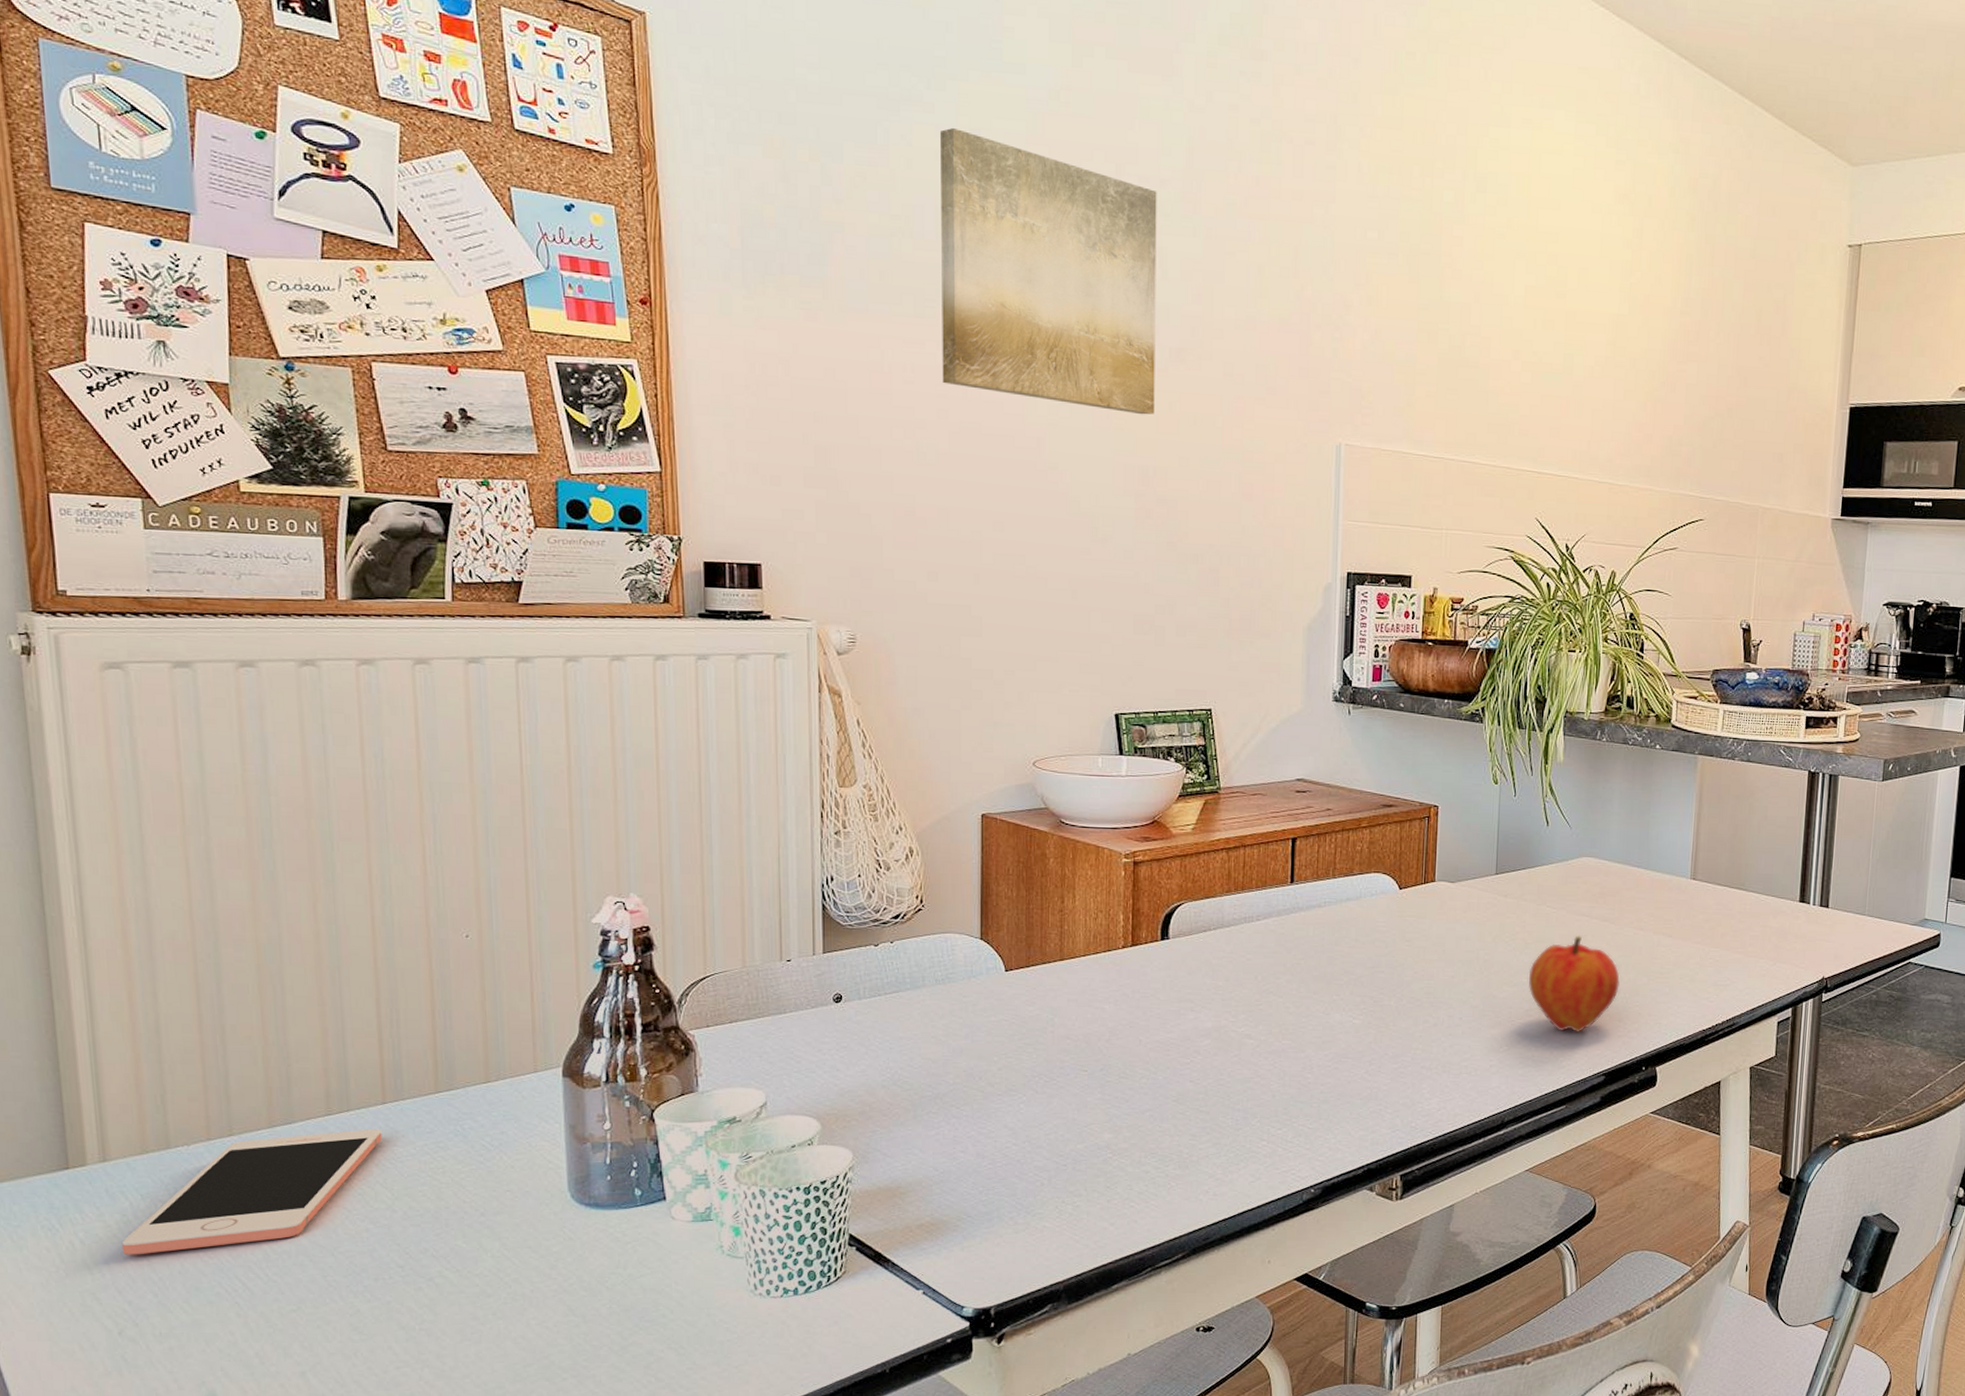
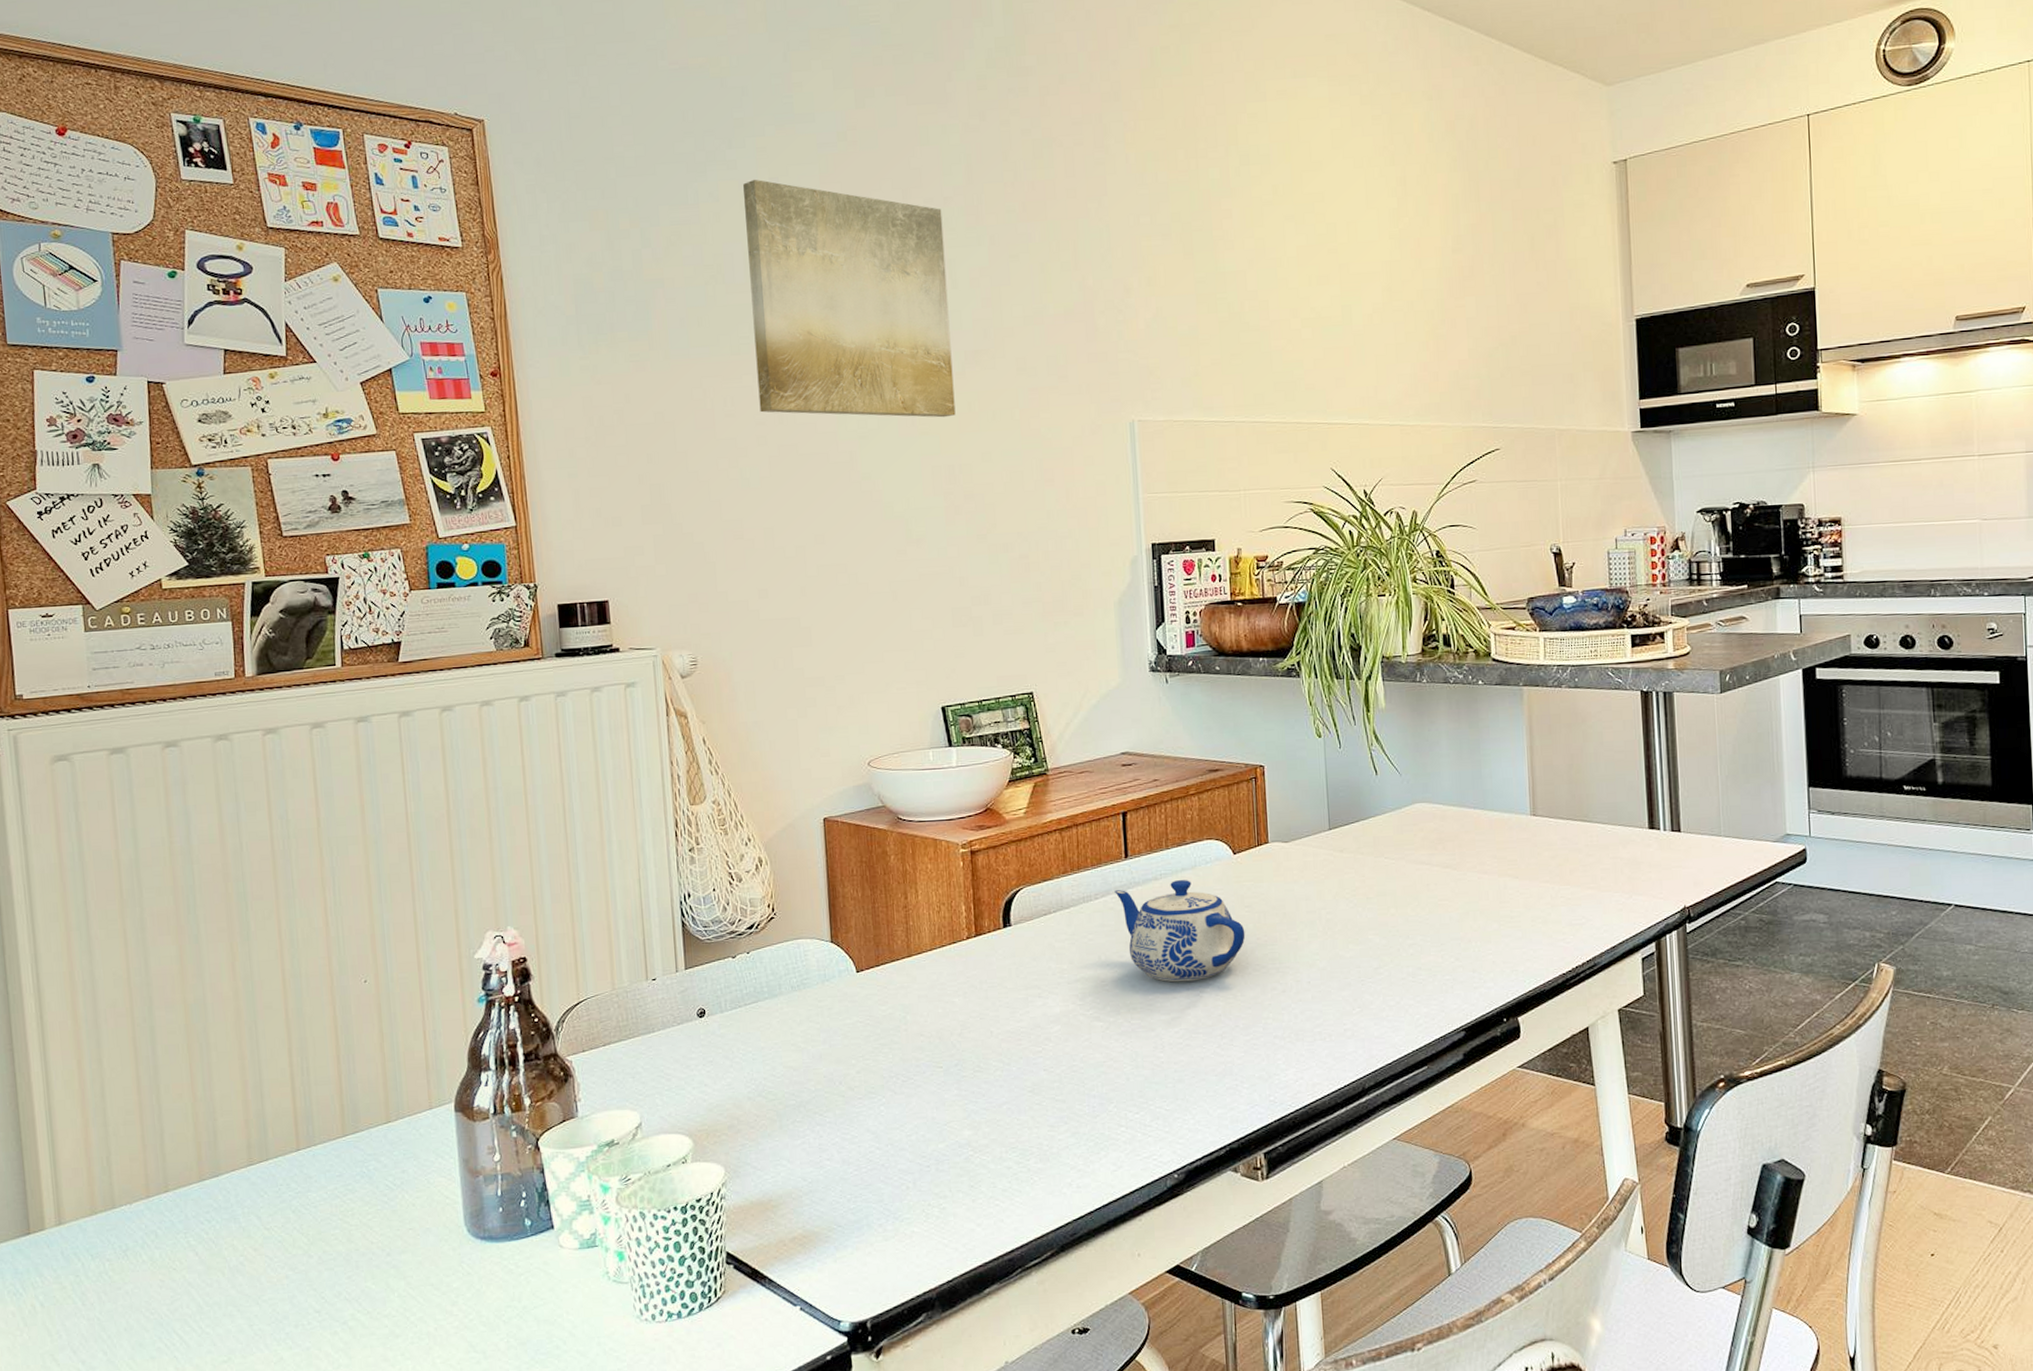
cell phone: present [121,1129,382,1255] -> none [75,1176,298,1315]
teapot: none [1277,908,1403,1008] -> present [1115,879,1246,982]
fruit: present [1529,936,1620,1032] -> none [1374,885,1470,987]

